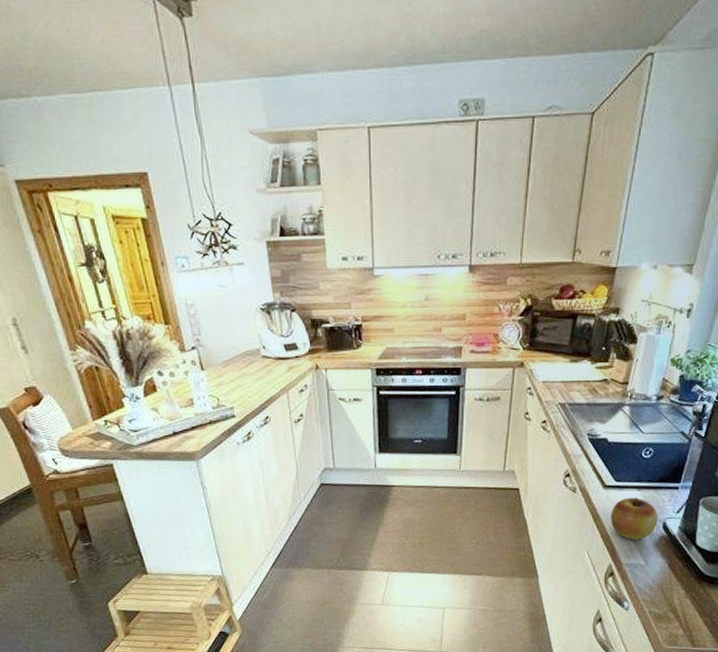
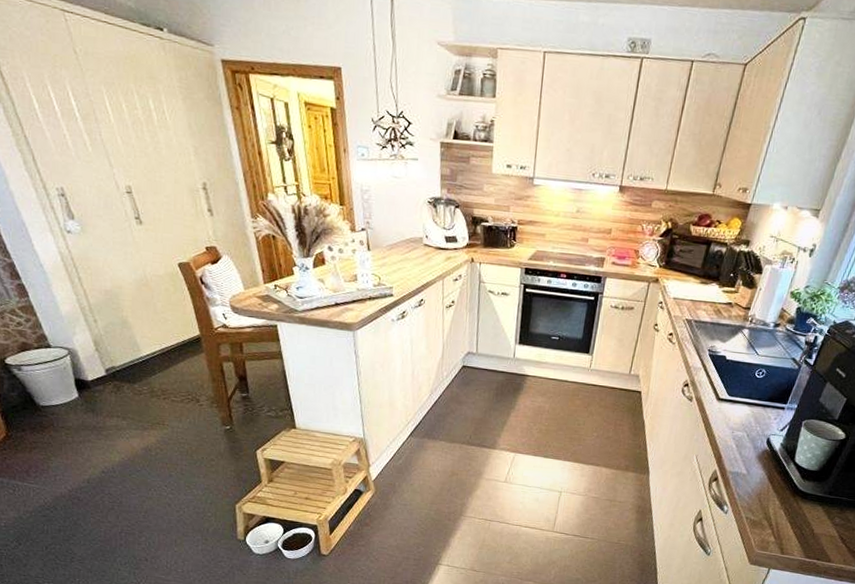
apple: present [610,497,658,540] -> none [720,412,764,451]

